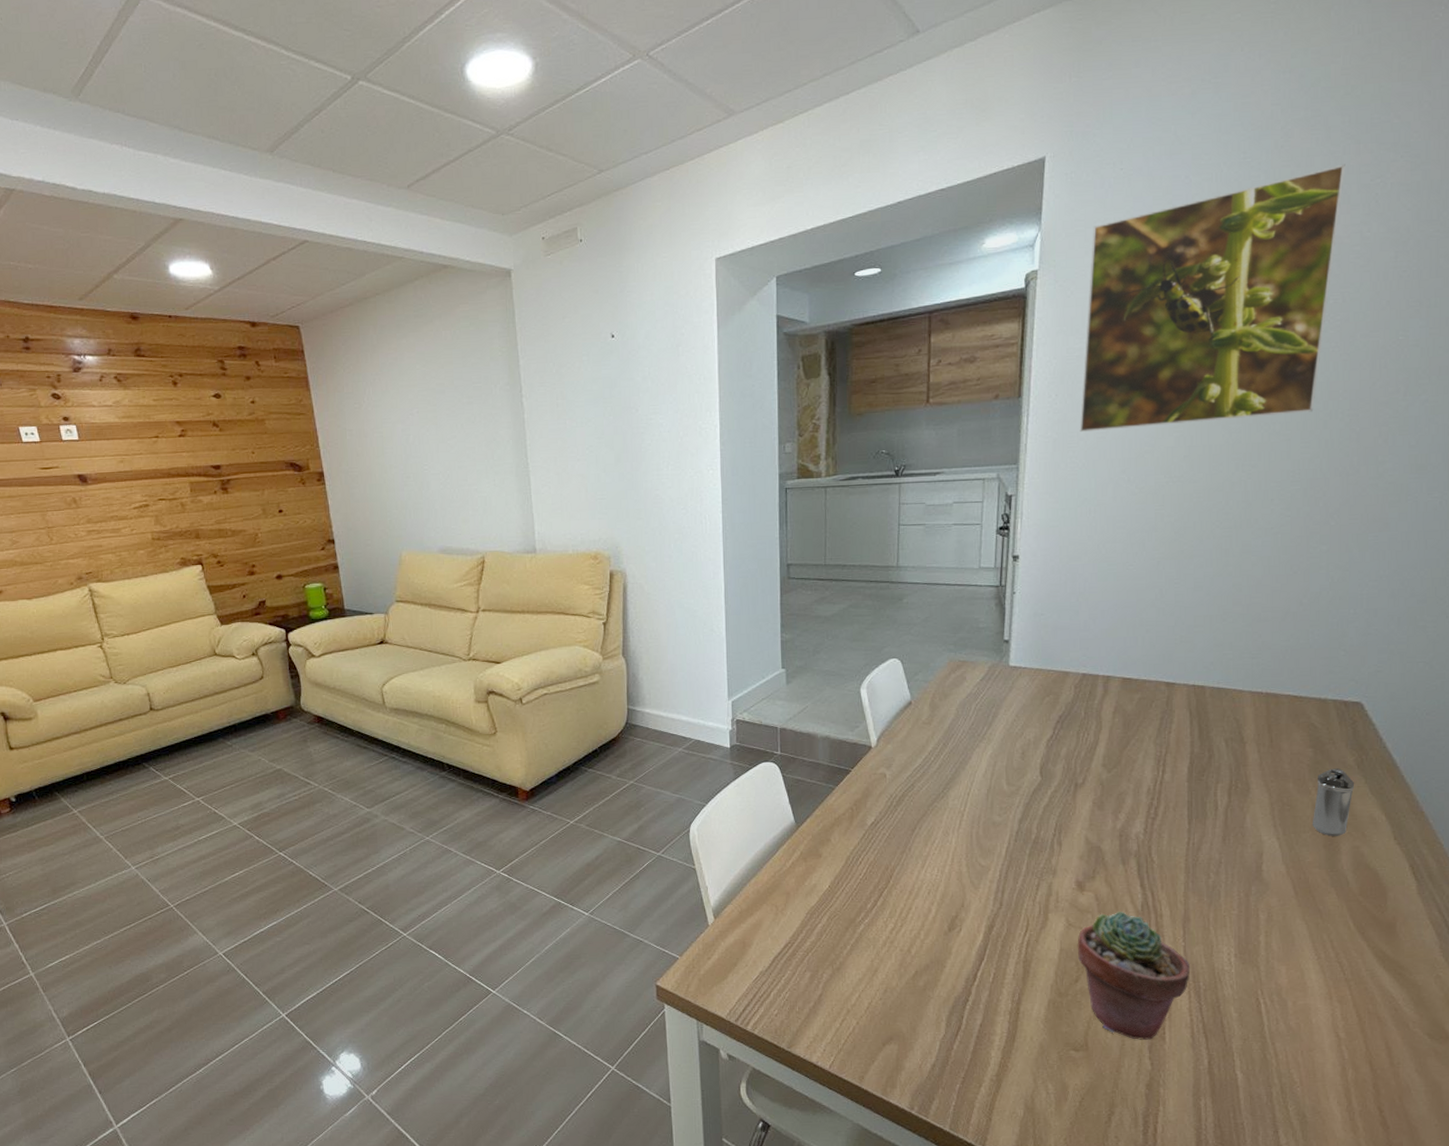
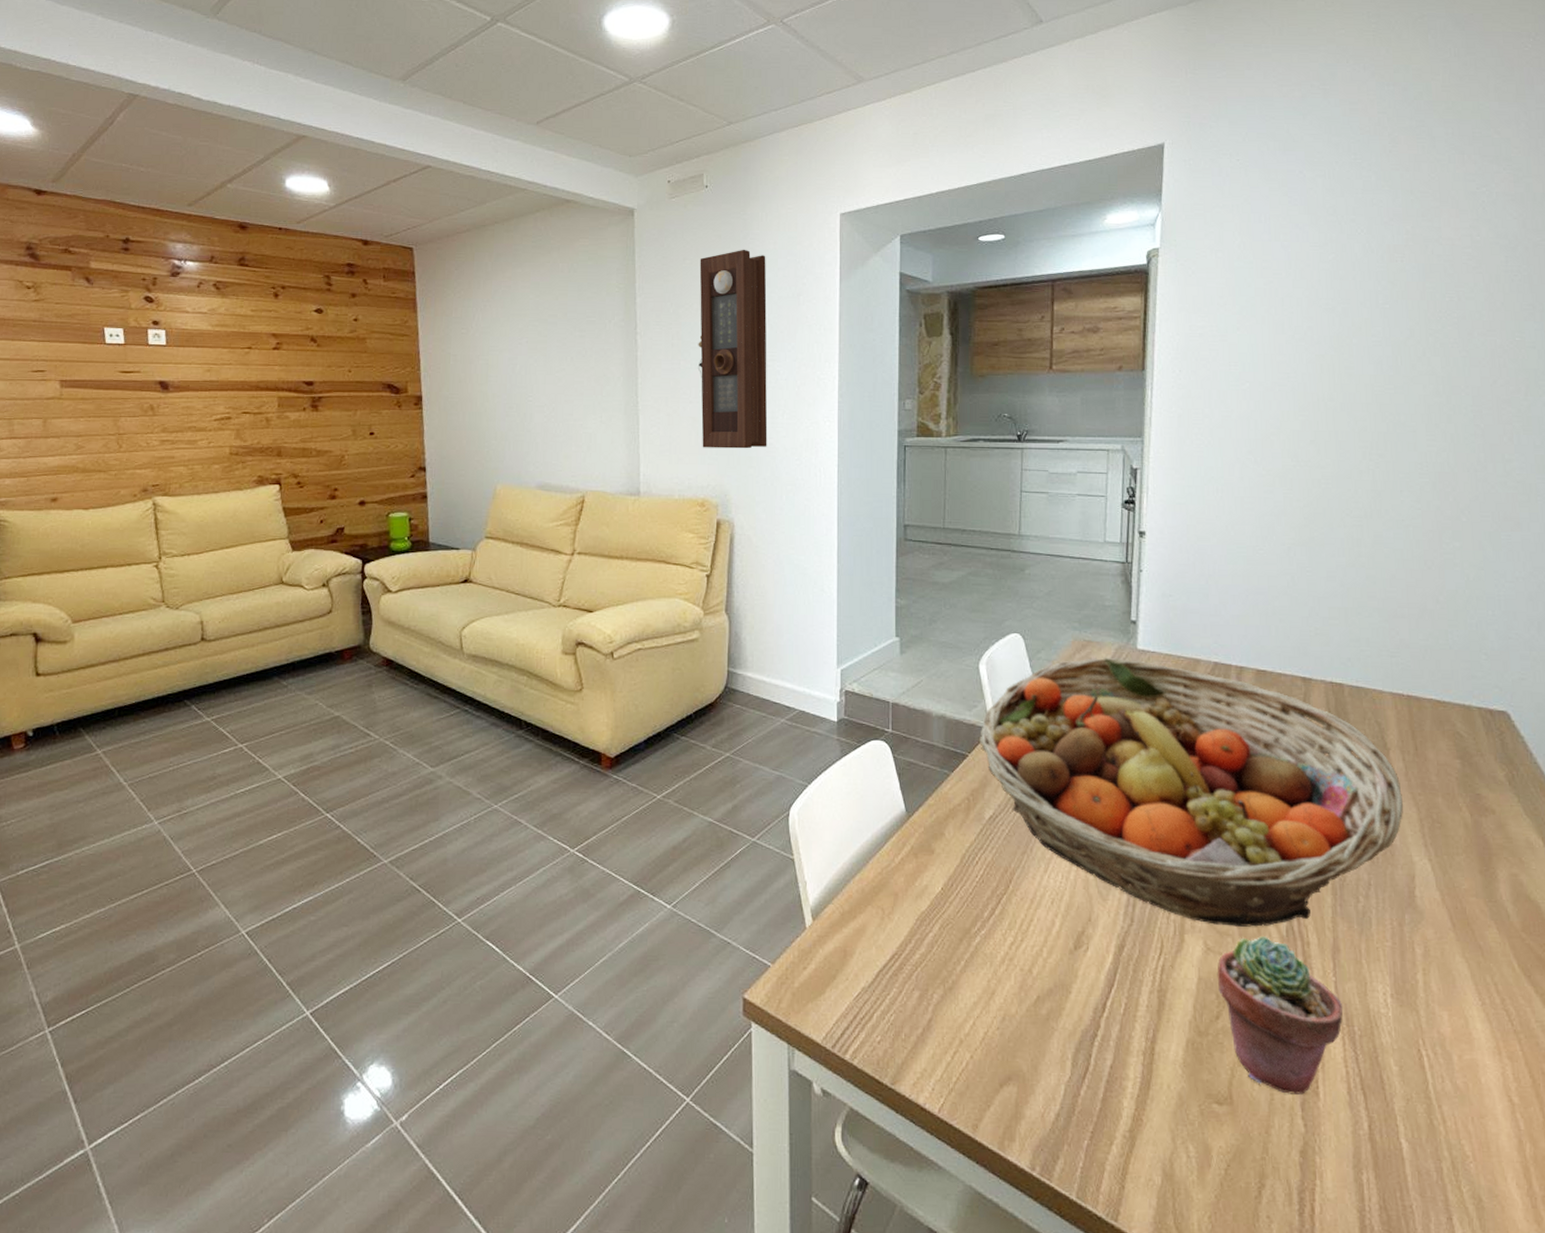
pendulum clock: none [578,303,654,504] -> present [698,249,768,449]
fruit basket: none [860,675,1257,905] -> present [978,658,1404,927]
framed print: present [1079,164,1345,433] -> none [1204,171,1452,410]
shaker: present [1312,768,1355,836] -> none [1465,783,1508,861]

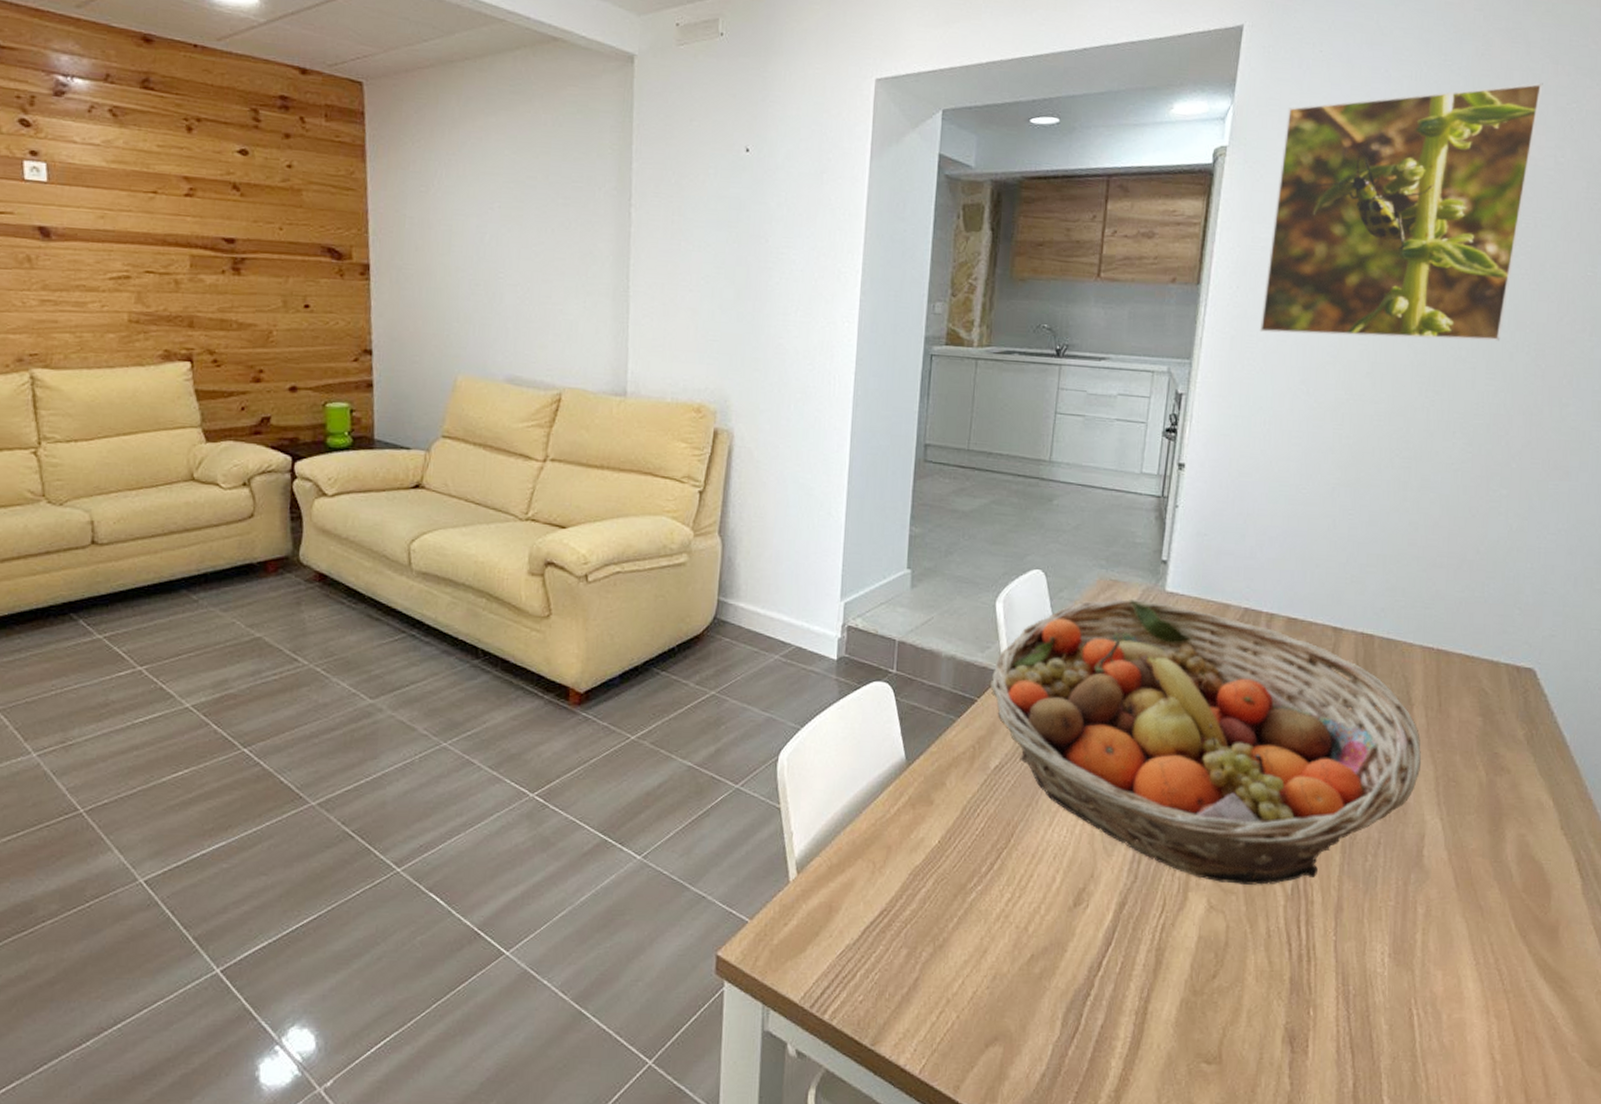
pendulum clock: present [698,249,768,449] -> none [701,113,787,349]
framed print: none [1204,171,1452,410] -> present [1259,82,1543,341]
potted succulent: present [1217,936,1343,1095] -> none [1217,895,1340,1053]

